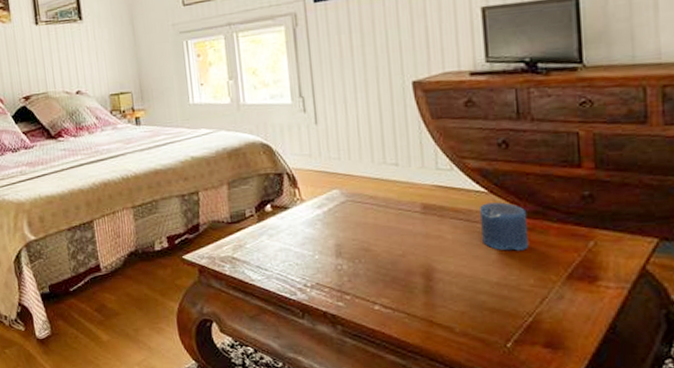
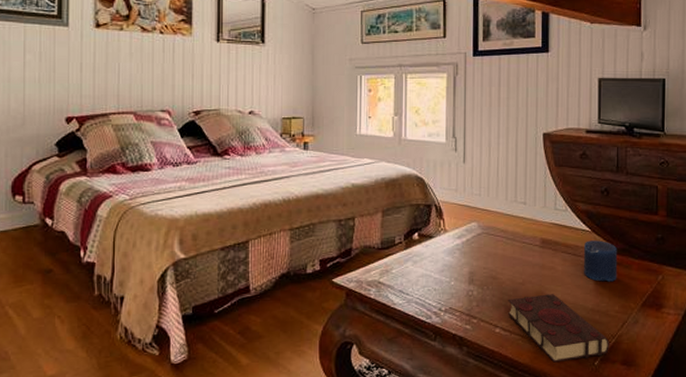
book: none [385,266,525,344] -> present [507,294,609,363]

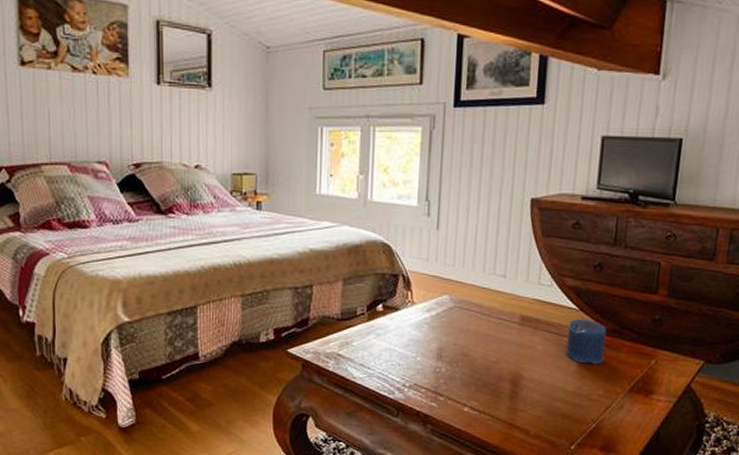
book: present [507,294,609,363] -> none [478,374,589,445]

